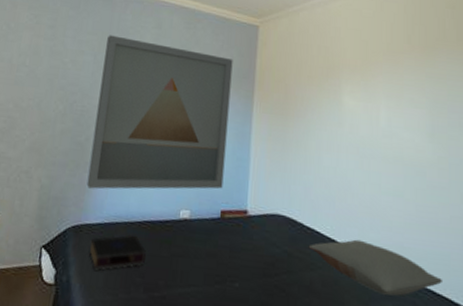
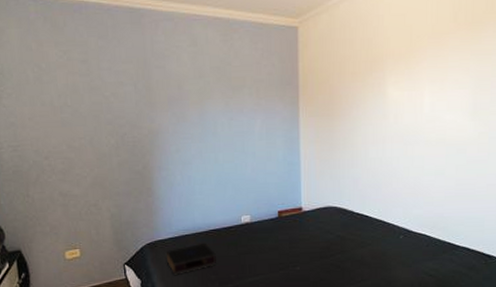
wall art: present [86,35,233,190] -> none [144,60,278,210]
pillow: present [308,239,444,296] -> none [358,217,478,257]

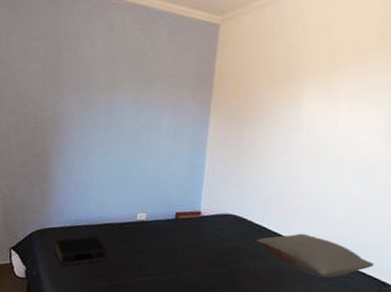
pillow: none [358,217,478,257] -> present [255,233,375,278]

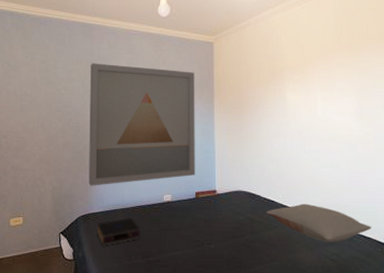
wall art: none [47,40,191,198] -> present [88,63,195,186]

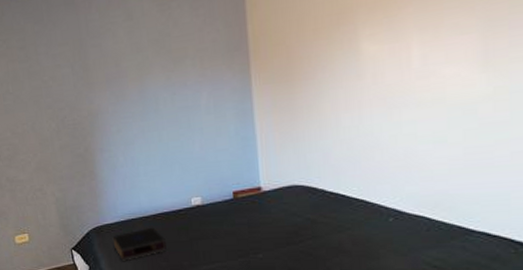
wall art: present [88,63,195,186] -> none [79,32,231,194]
pillow: present [266,203,372,242] -> none [333,195,501,244]

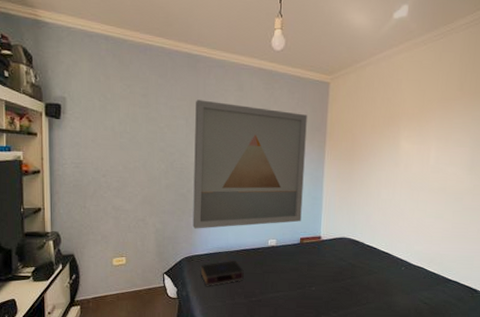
wall art: none [79,32,231,194] -> present [192,100,307,229]

